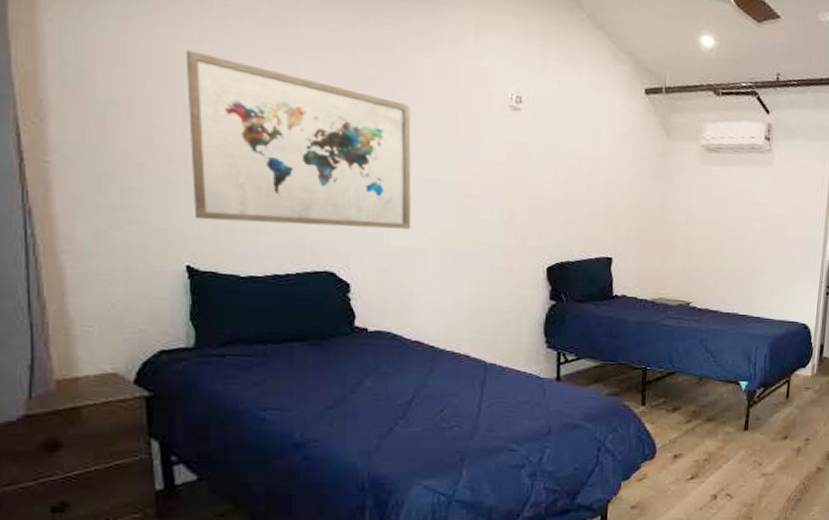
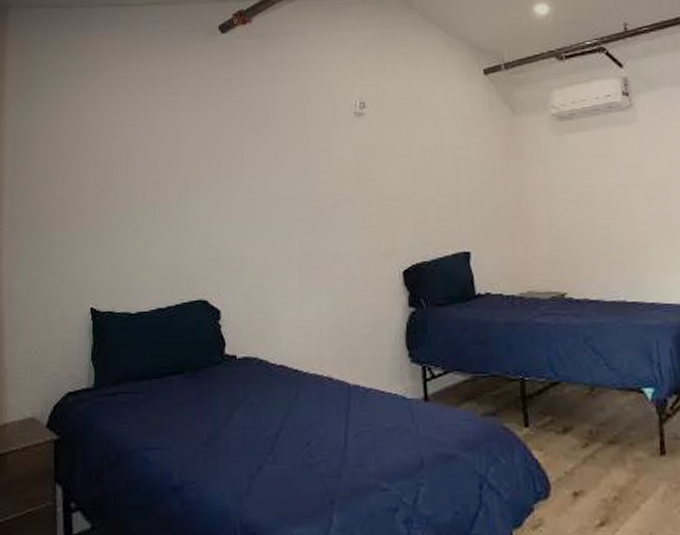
wall art: present [185,50,412,230] -> none [97,118,272,264]

